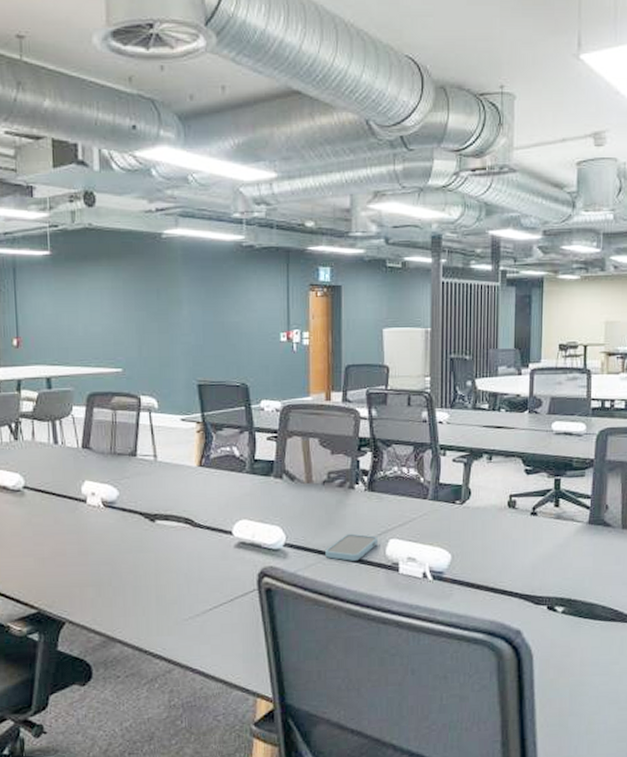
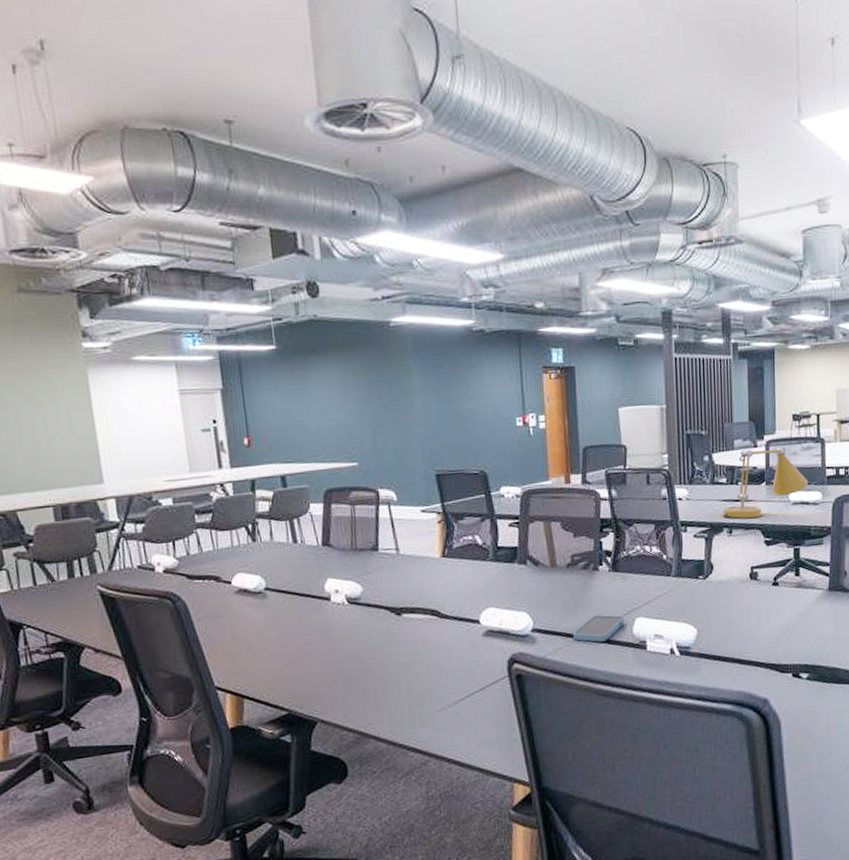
table lamp: none [483,376,573,446] -> present [722,447,809,519]

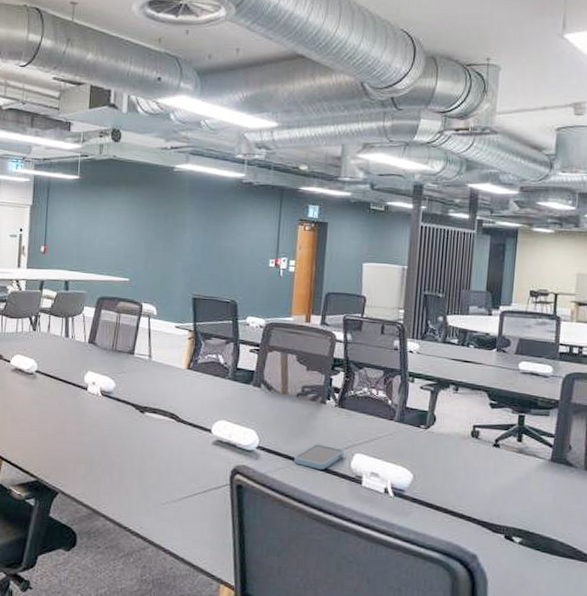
table lamp: present [722,447,809,519] -> none [450,316,540,381]

